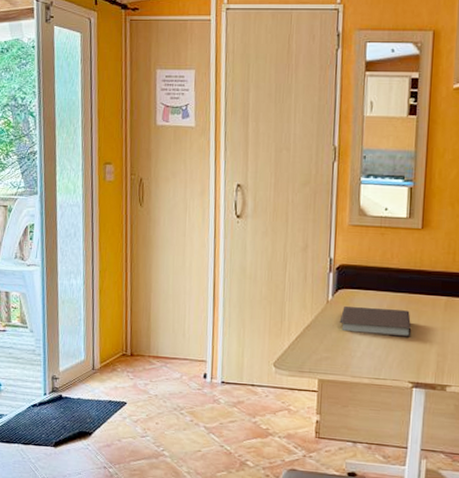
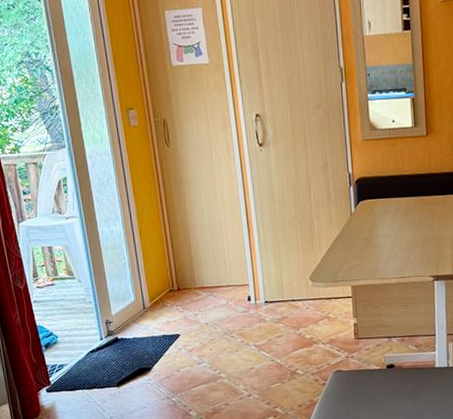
notebook: present [339,306,412,337] -> none [363,212,428,239]

